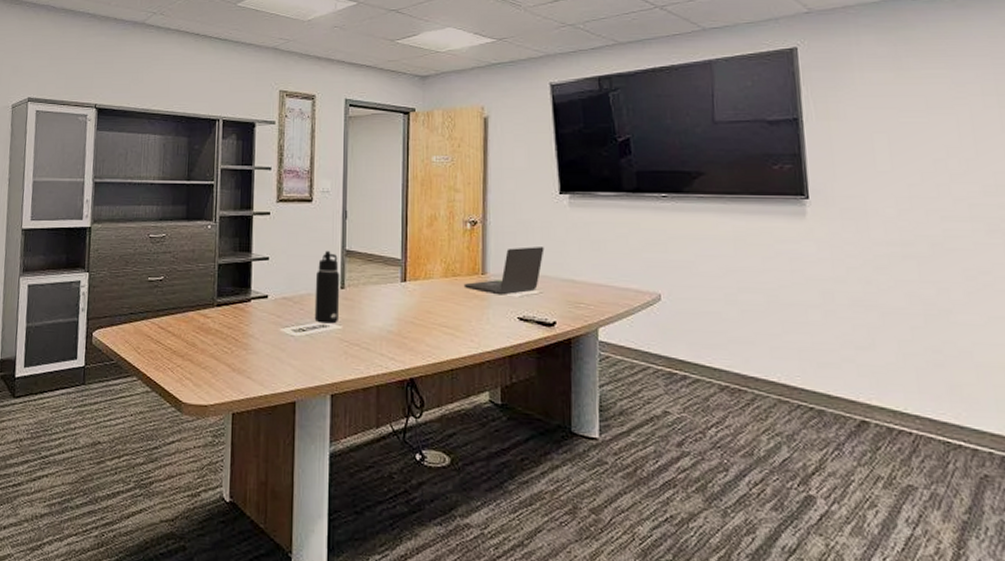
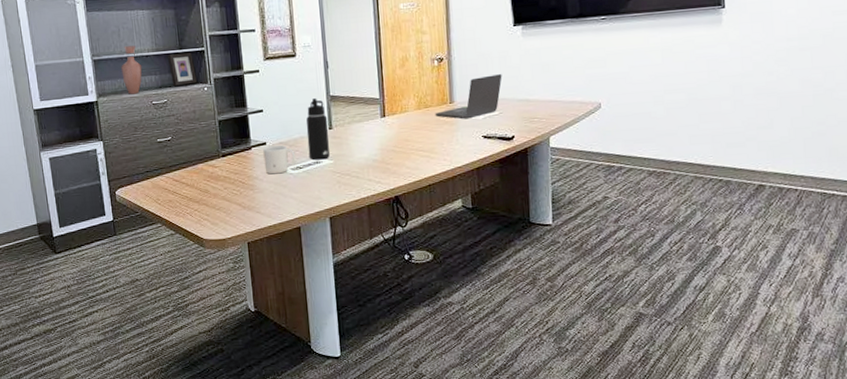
vase: none [122,170,145,224] -> present [121,45,142,94]
picture frame: none [173,185,202,221] -> present [167,52,198,87]
mug: none [263,300,299,335] -> present [263,145,296,175]

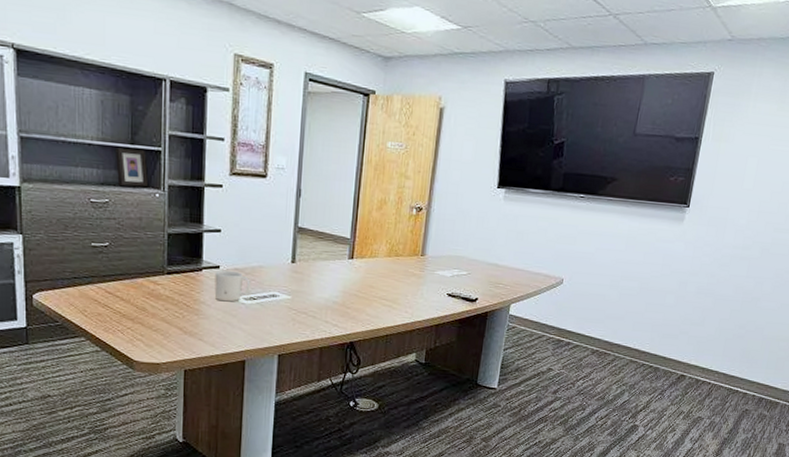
vase: present [121,45,142,94] -> none [55,127,82,187]
water bottle: present [306,98,330,160] -> none [265,227,292,294]
laptop: present [435,74,503,119] -> none [404,233,478,275]

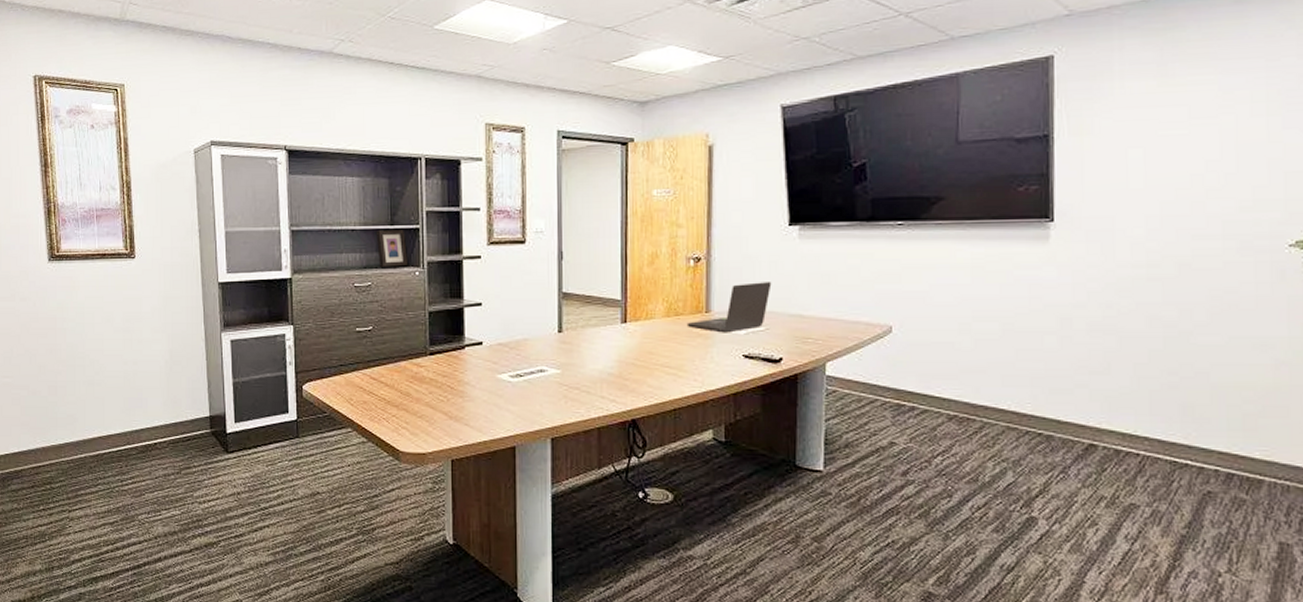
mug: present [214,271,251,302] -> none [478,347,516,381]
laptop: none [404,233,478,275] -> present [686,282,772,333]

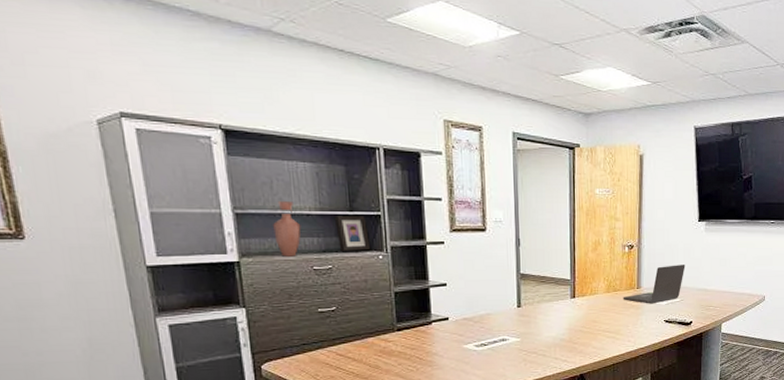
vase: none [322,216,346,273] -> present [273,200,301,257]

